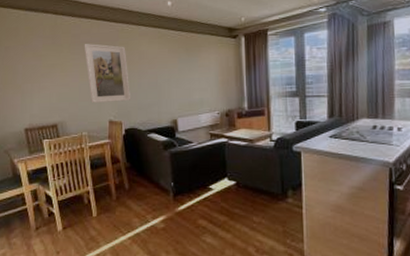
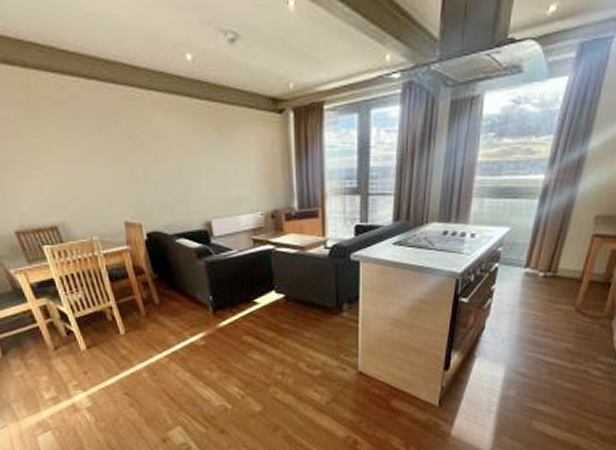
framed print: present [84,44,130,103] -> none [75,115,149,199]

